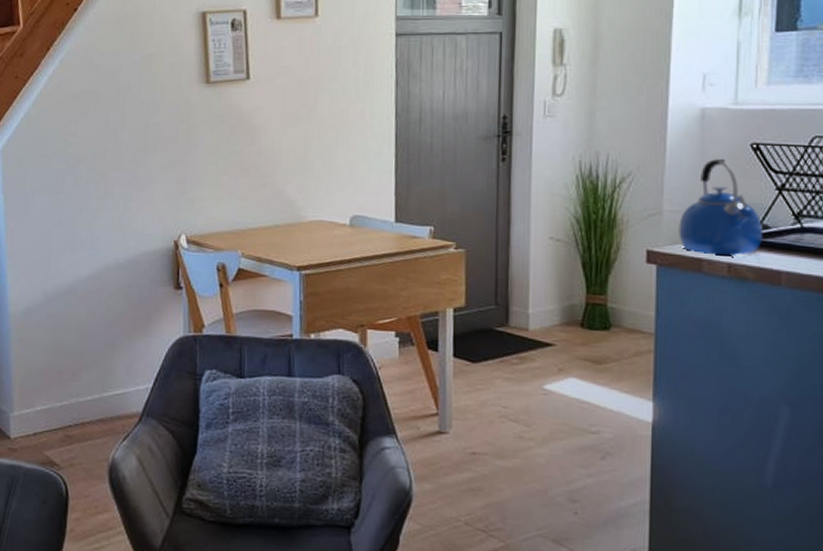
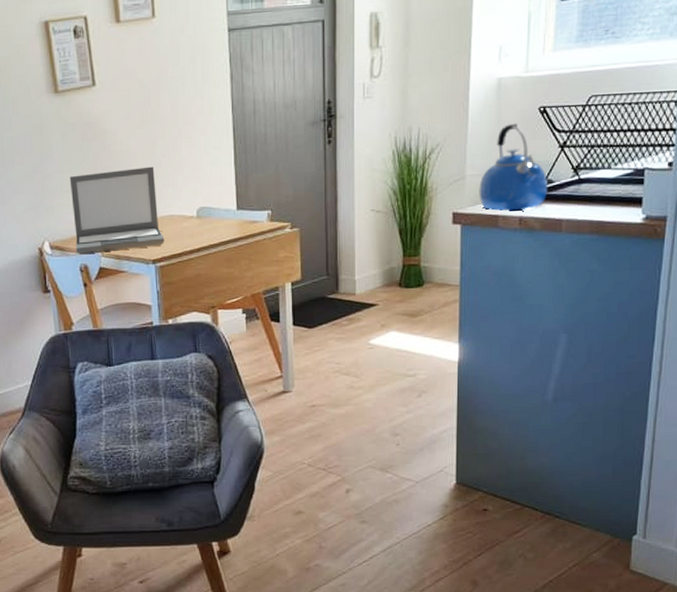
laptop: none [213,167,313,253] -> present [69,166,165,255]

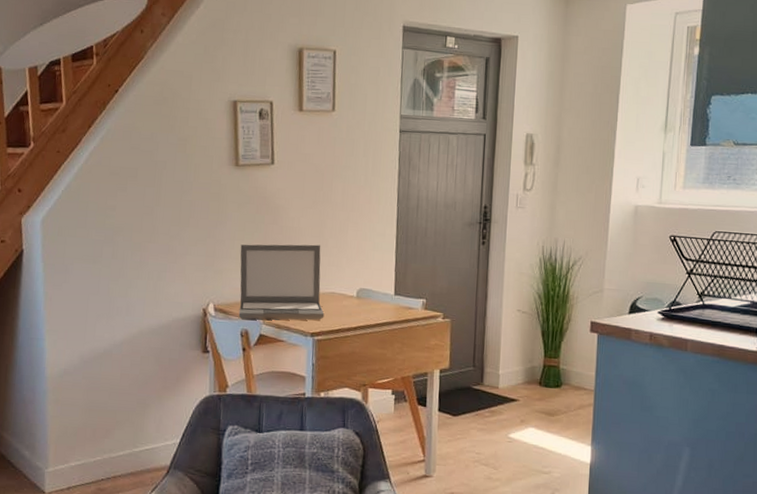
kettle: present [479,123,549,211] -> none [615,247,676,327]

